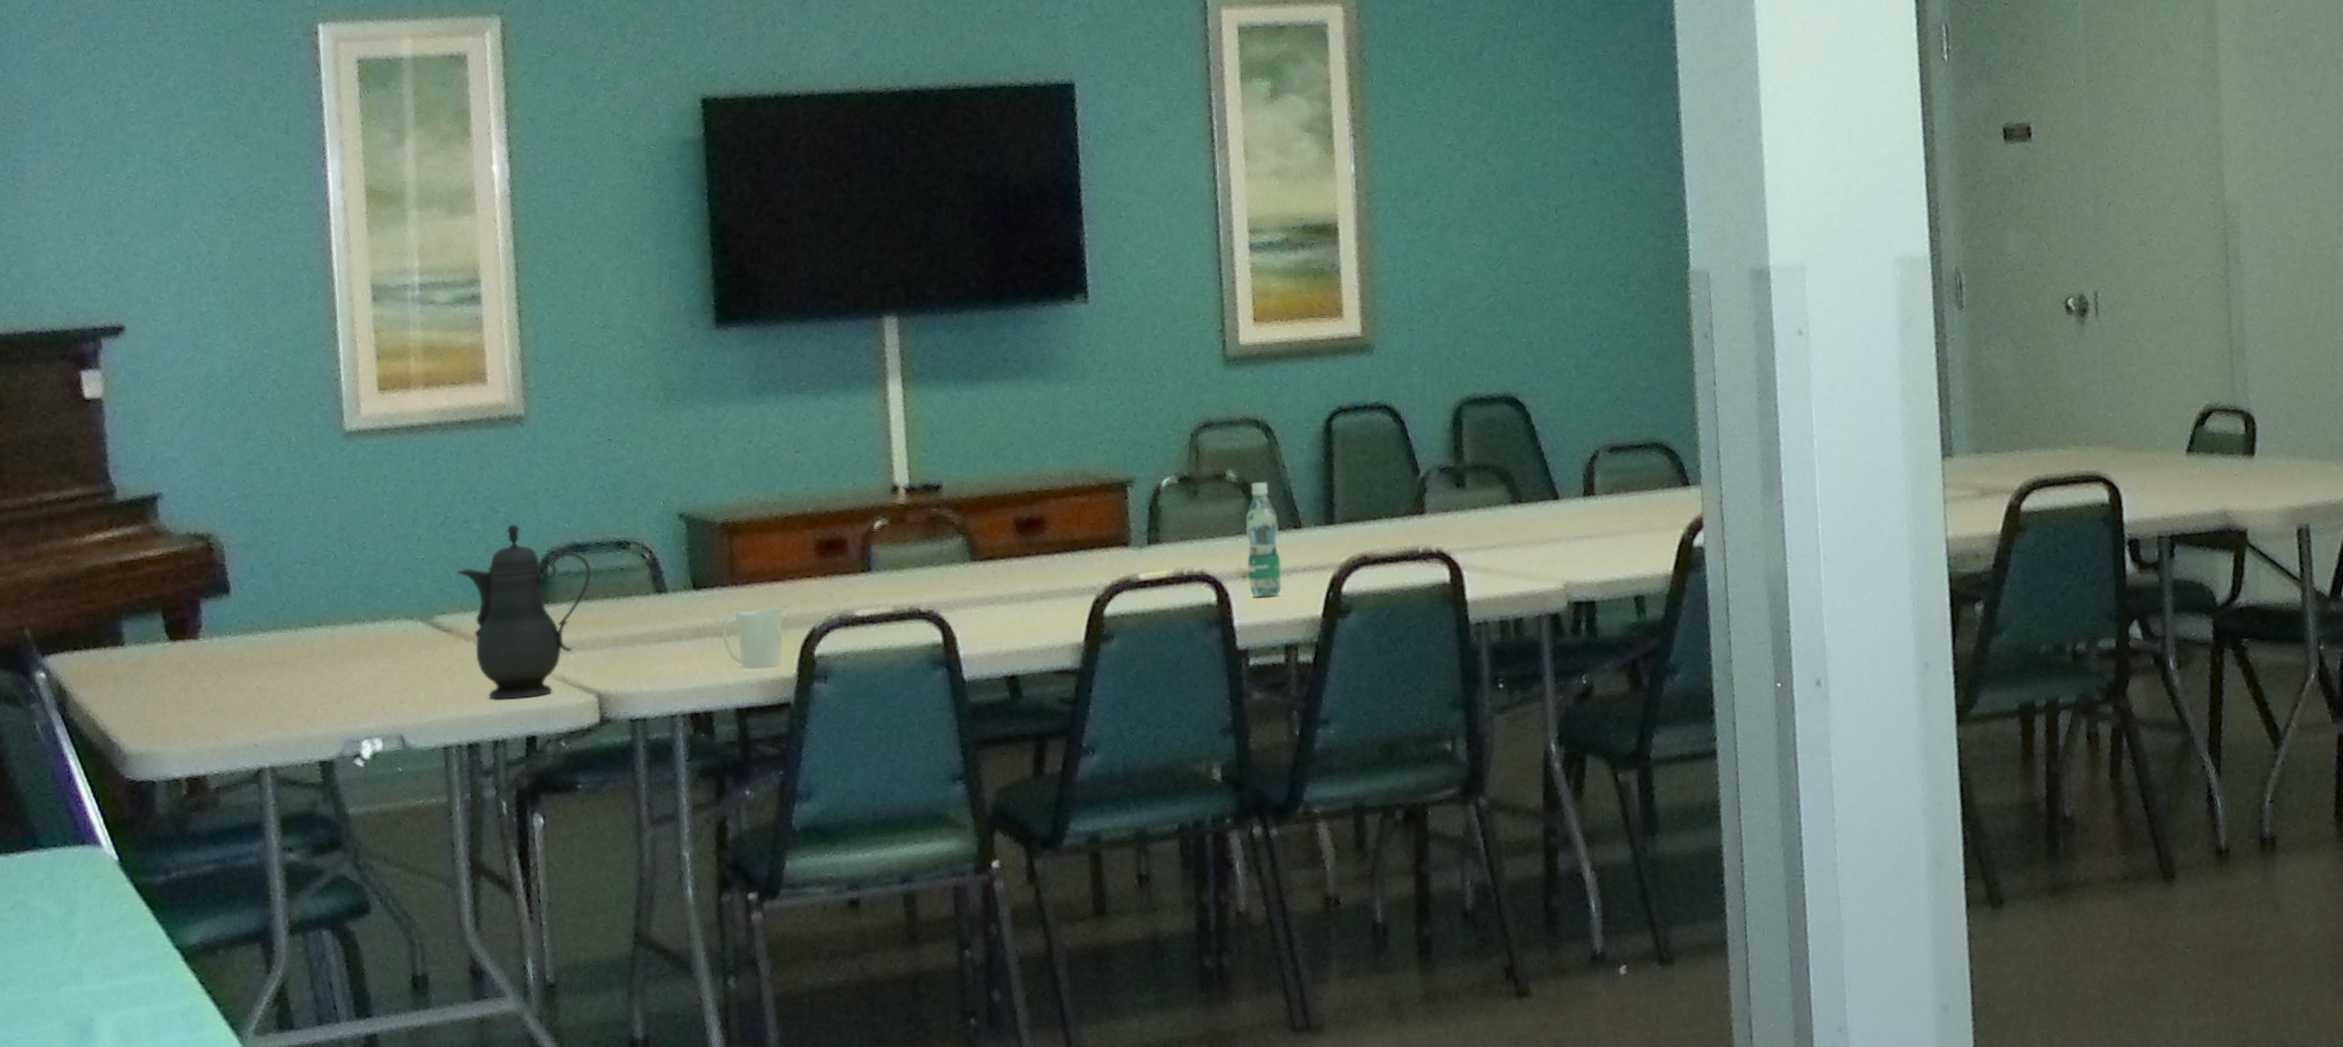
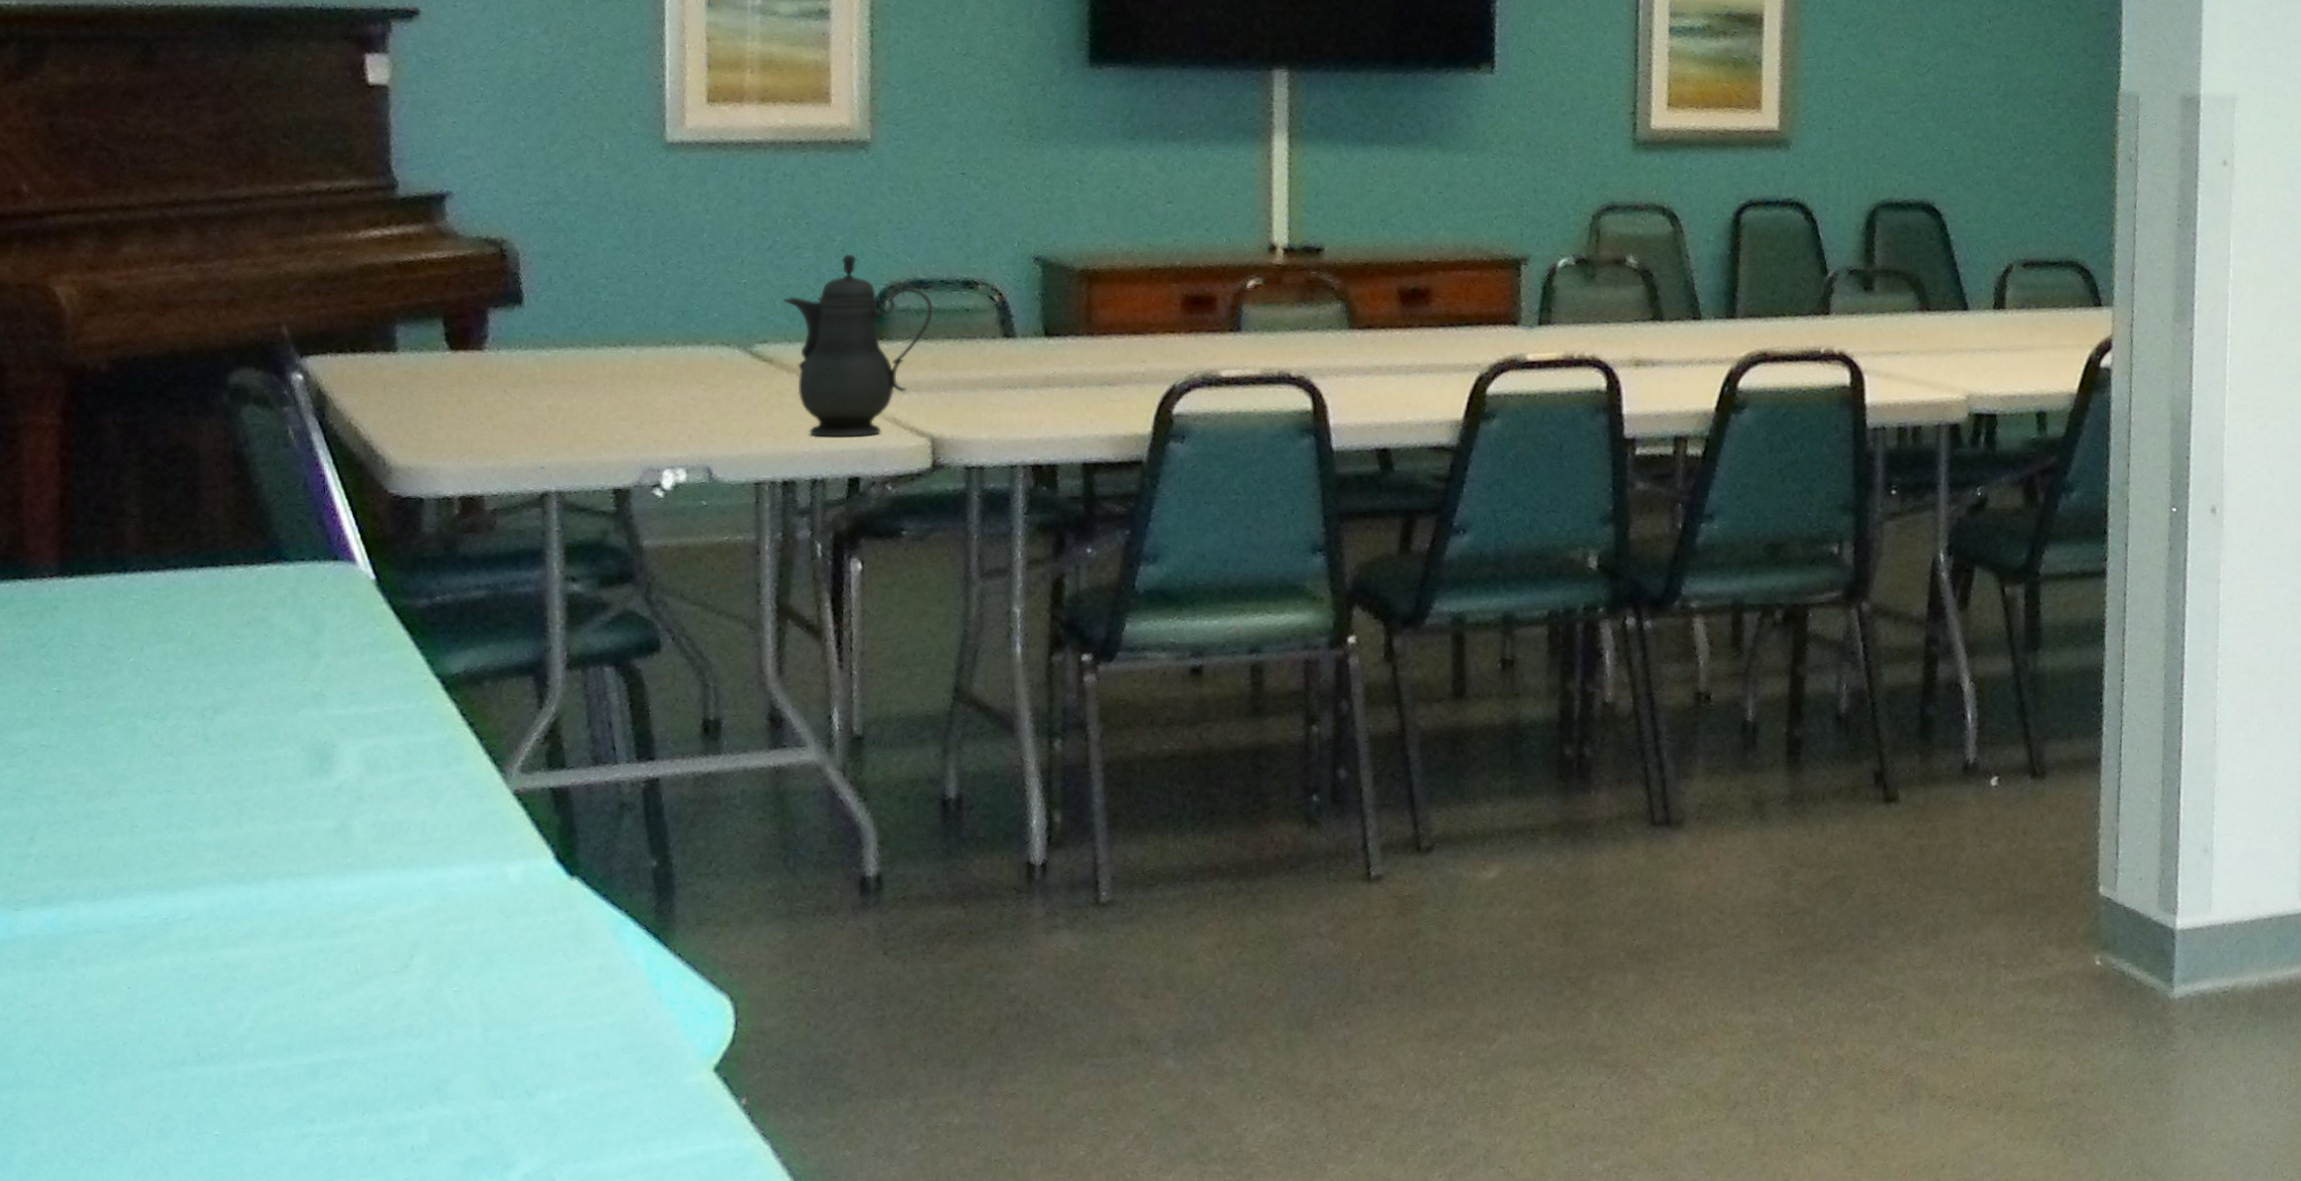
mug: present [722,608,783,670] -> none [1073,362,1140,425]
bottle: present [1245,481,1282,598] -> none [1640,269,1677,387]

